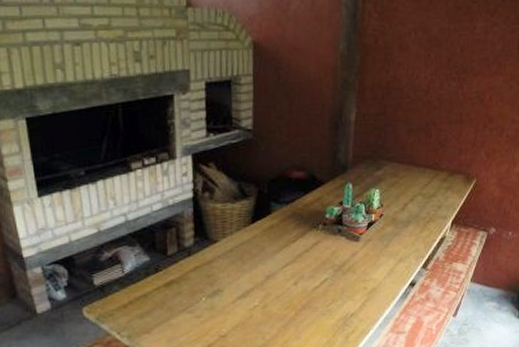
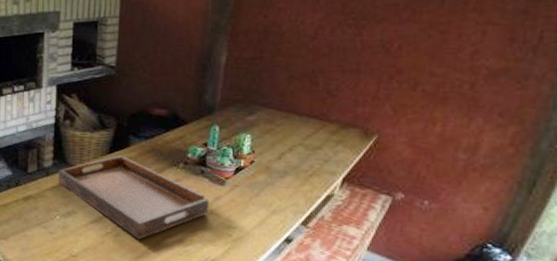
serving tray: none [201,224,347,307] -> present [58,155,210,240]

